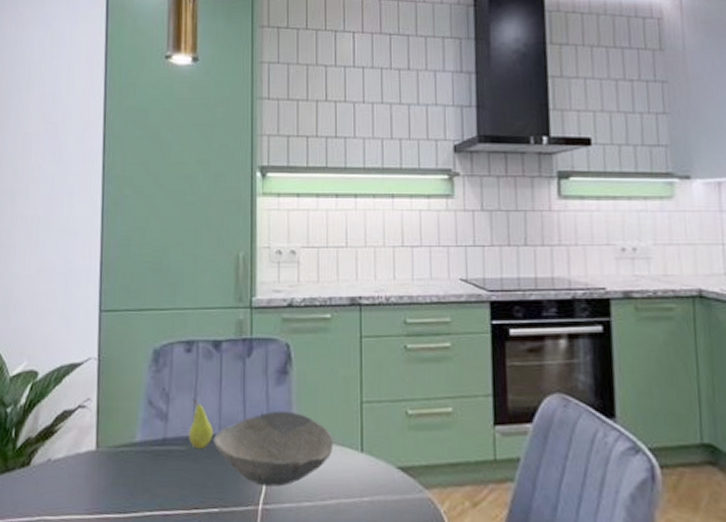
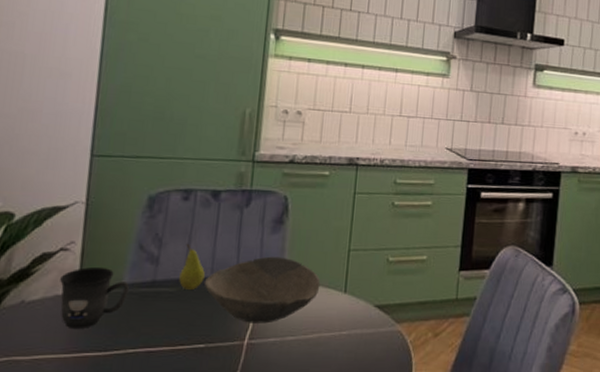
mug: none [80,424,142,488] -> present [60,266,129,328]

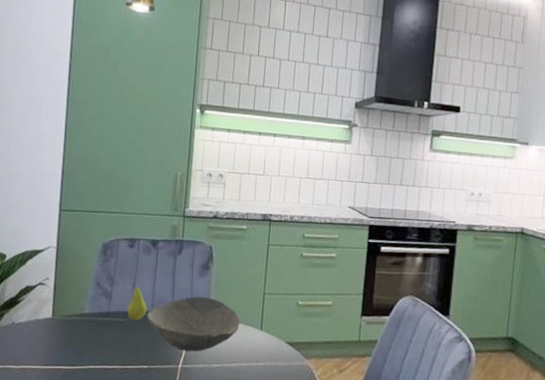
mug: present [60,266,129,328] -> none [39,298,90,347]

